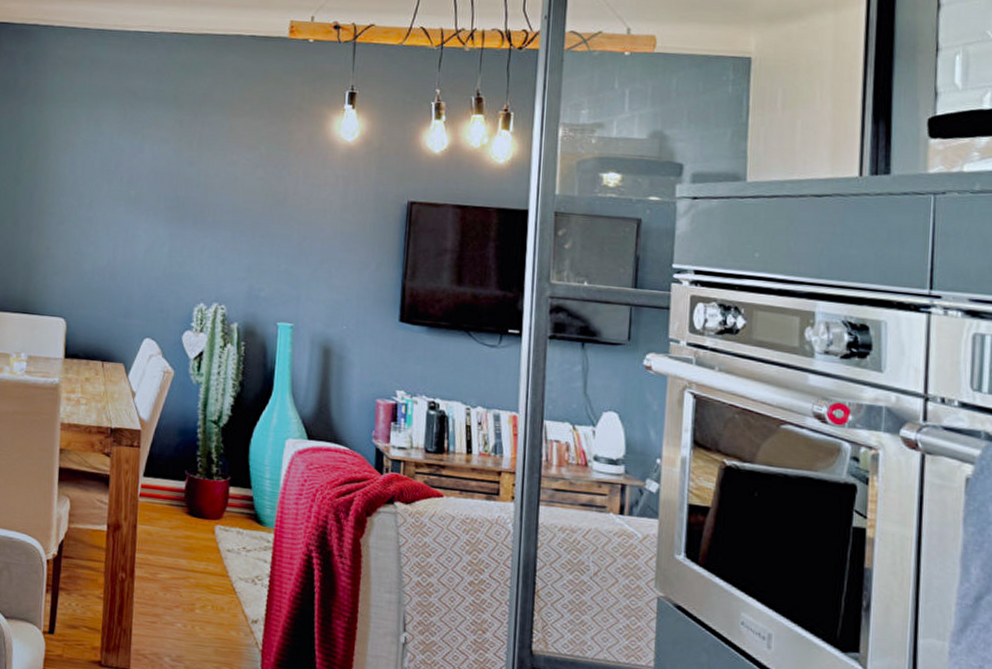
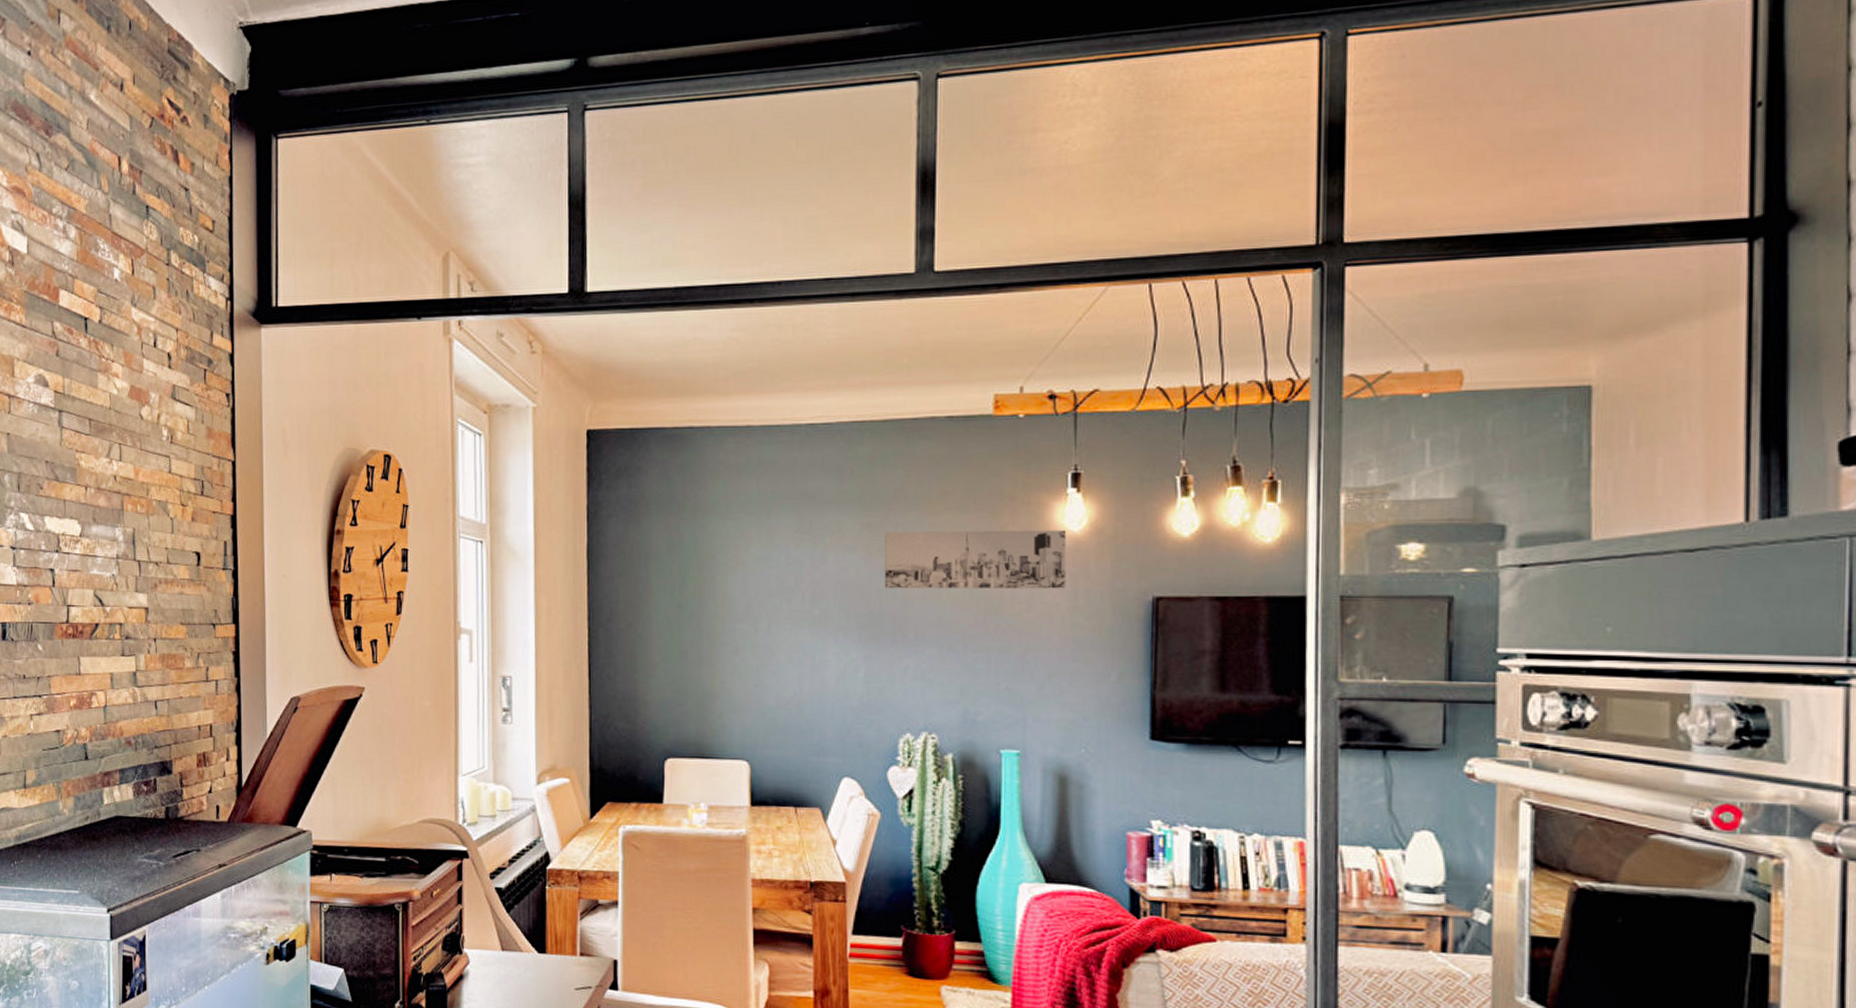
wall art: none [190,129,342,189] -> present [884,530,1067,589]

